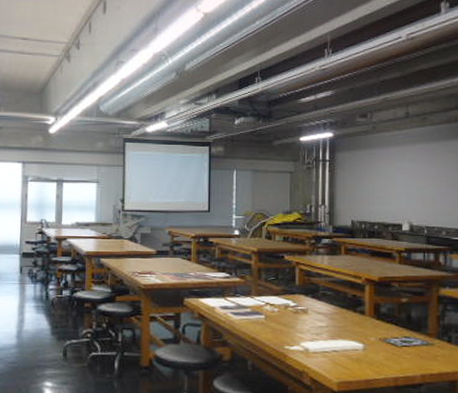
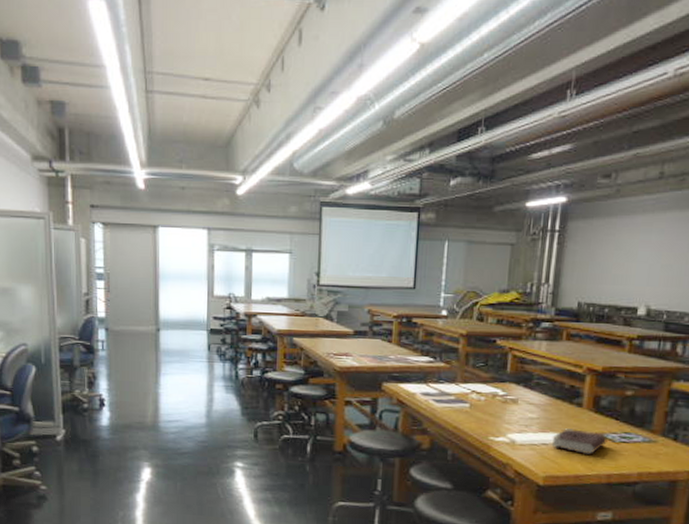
book: none [341,335,391,359] -> present [551,428,608,454]

